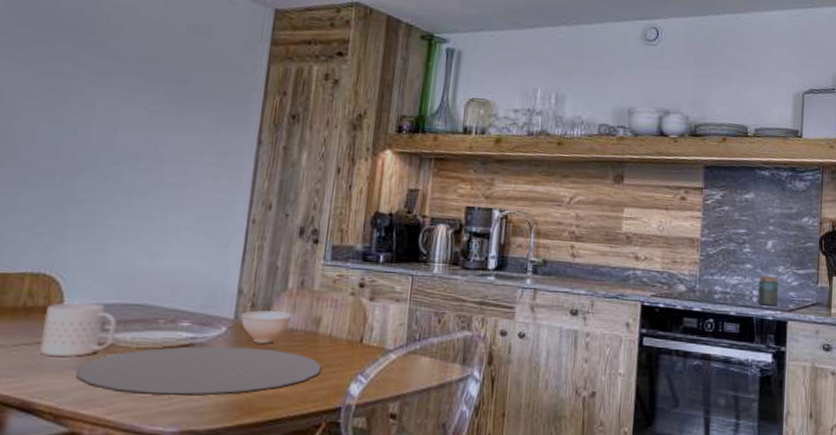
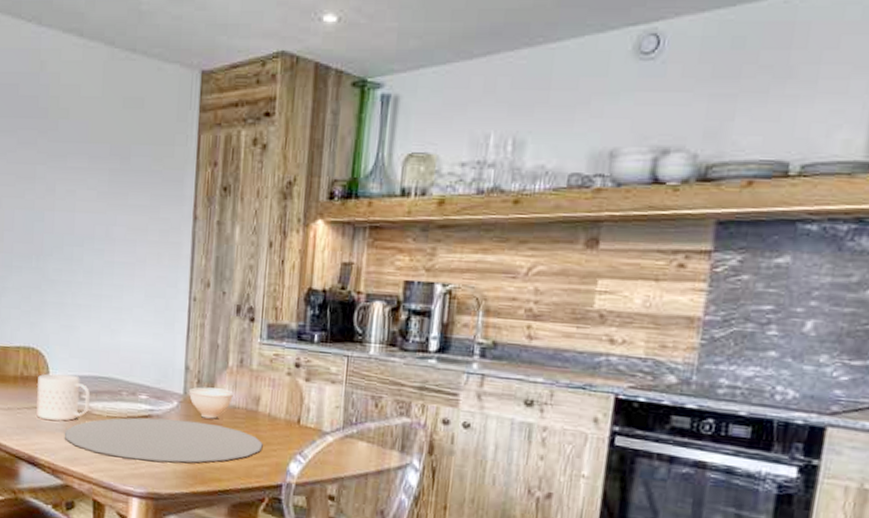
peanut butter: present [758,275,779,306] -> none [782,366,817,407]

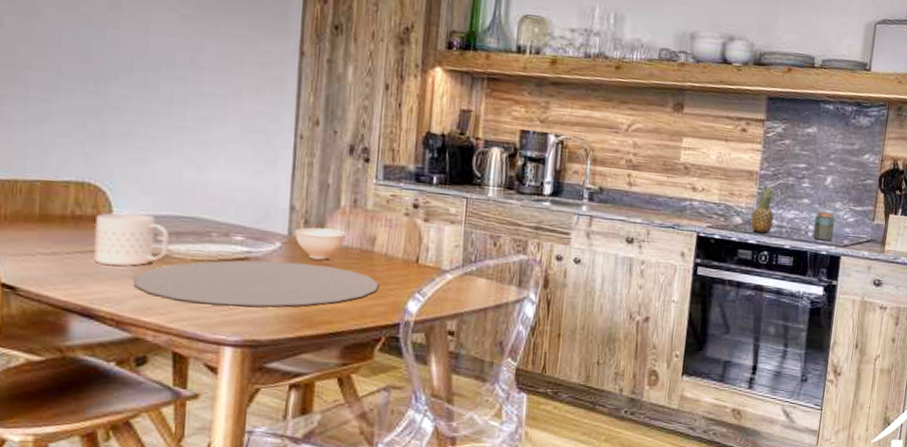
fruit: none [690,335,728,397] -> present [751,186,776,234]
peanut butter: none [782,366,817,407] -> present [813,211,835,241]

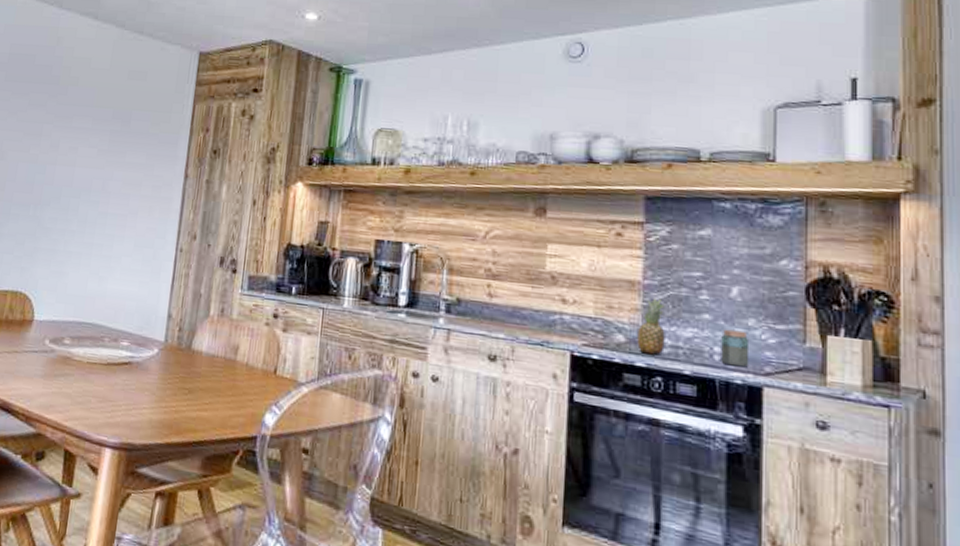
mug: present [94,212,170,266] -> none [16,318,73,366]
placemat: present [134,260,379,308] -> none [42,364,240,413]
bowl: present [294,227,346,260] -> none [169,335,213,368]

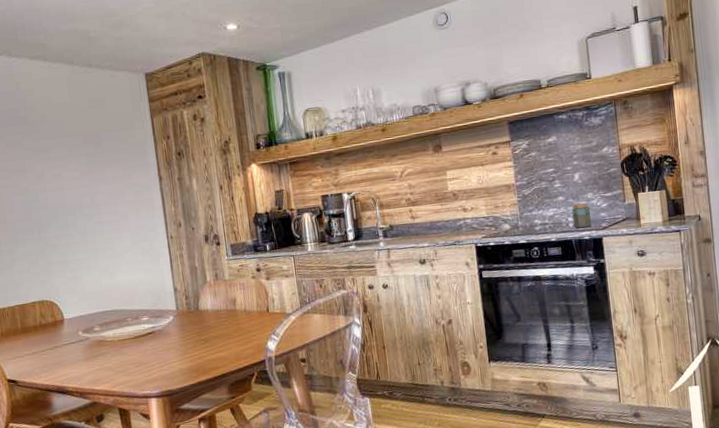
fruit: present [637,298,666,356] -> none [517,193,537,234]

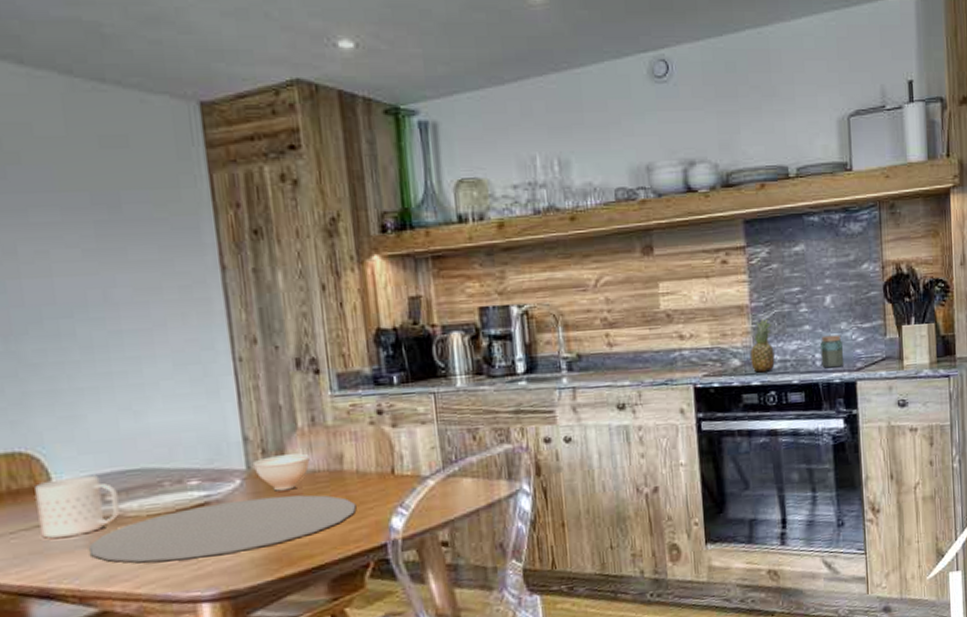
mug: none [54,314,103,355] -> present [34,475,120,539]
placemat: none [85,326,245,372] -> present [89,494,357,564]
bowl: none [180,299,215,324] -> present [252,453,310,491]
fruit: none [517,193,537,234] -> present [750,318,775,373]

